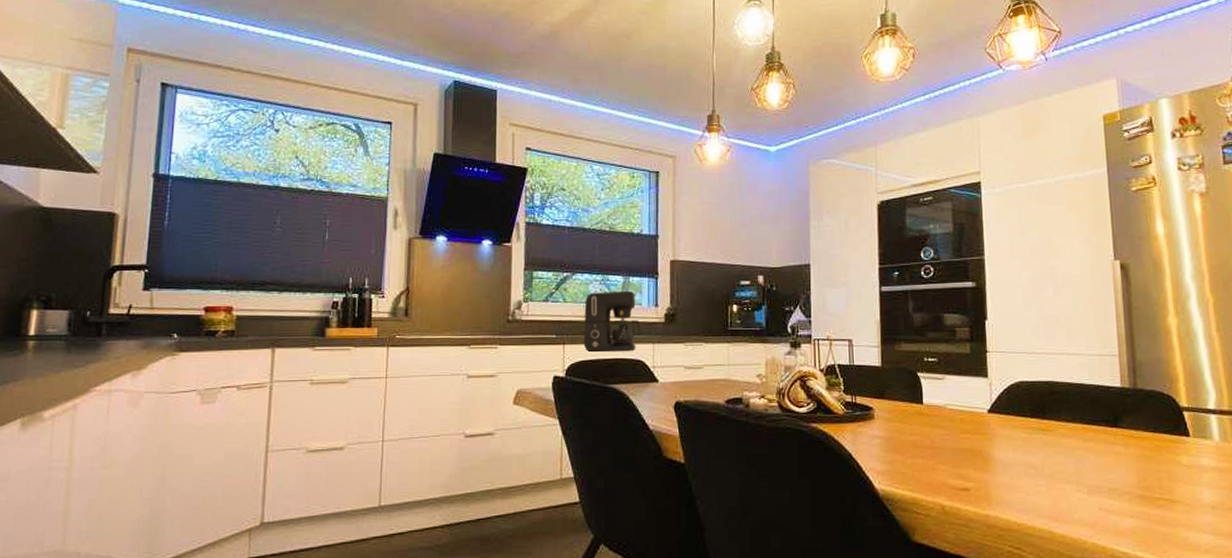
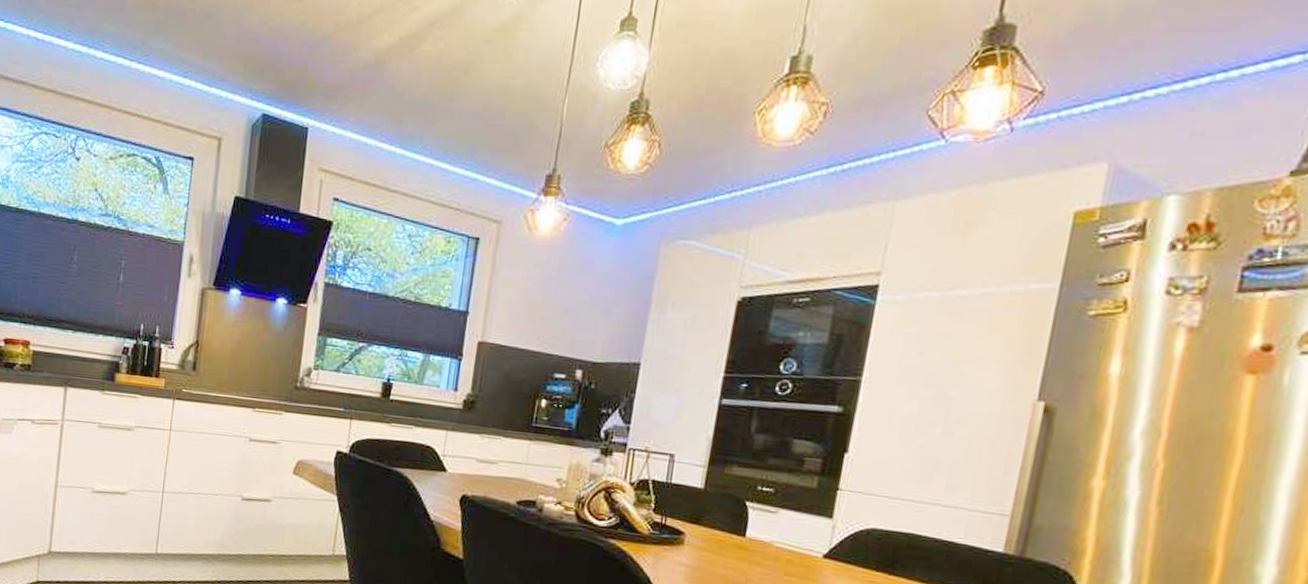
coffee maker: present [584,291,641,353] -> none [372,367,436,437]

